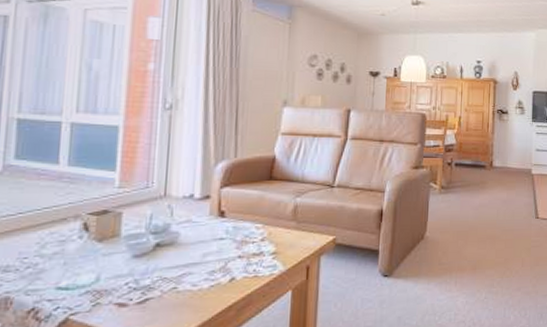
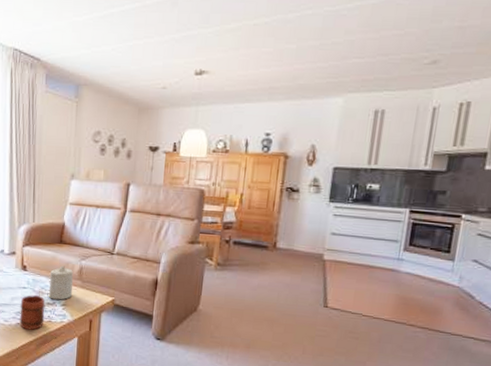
mug: none [214,246,250,292] -> present [19,295,45,330]
candle: none [254,206,286,248] -> present [48,265,74,300]

